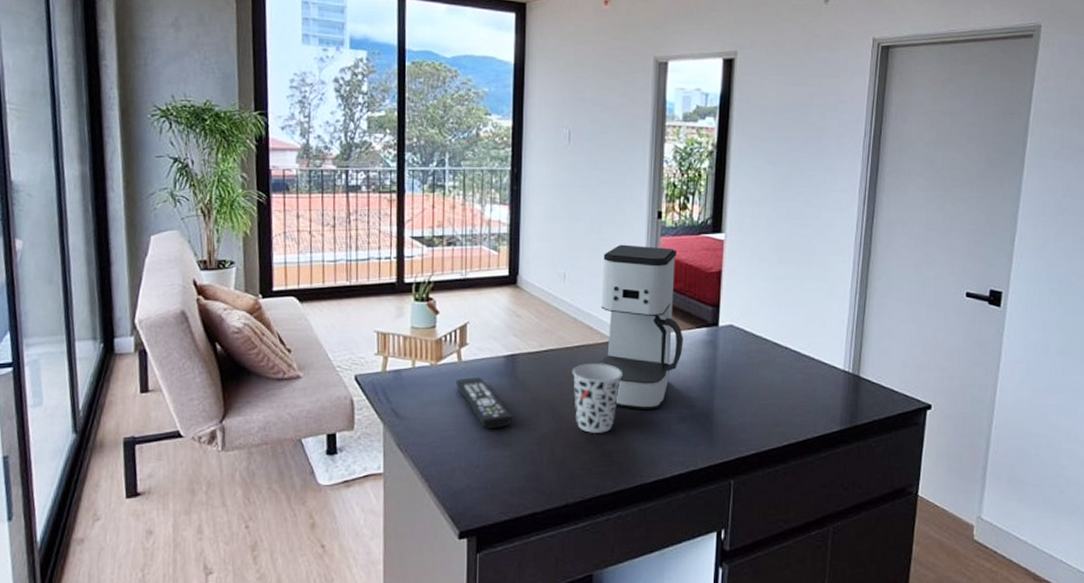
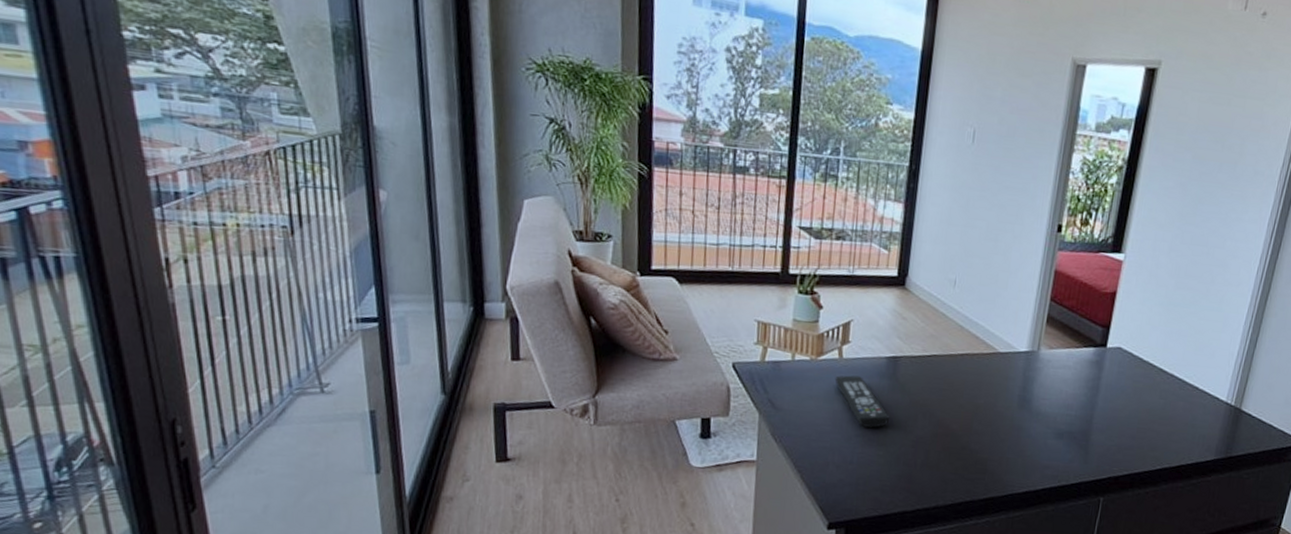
cup: present [572,364,622,433] -> none [953,372,1004,442]
coffee maker: present [598,244,683,409] -> none [980,255,1073,423]

